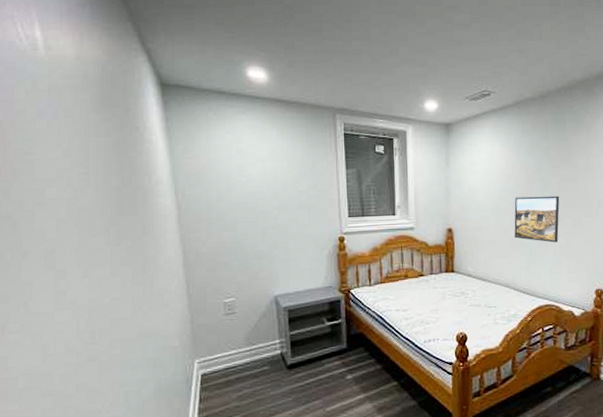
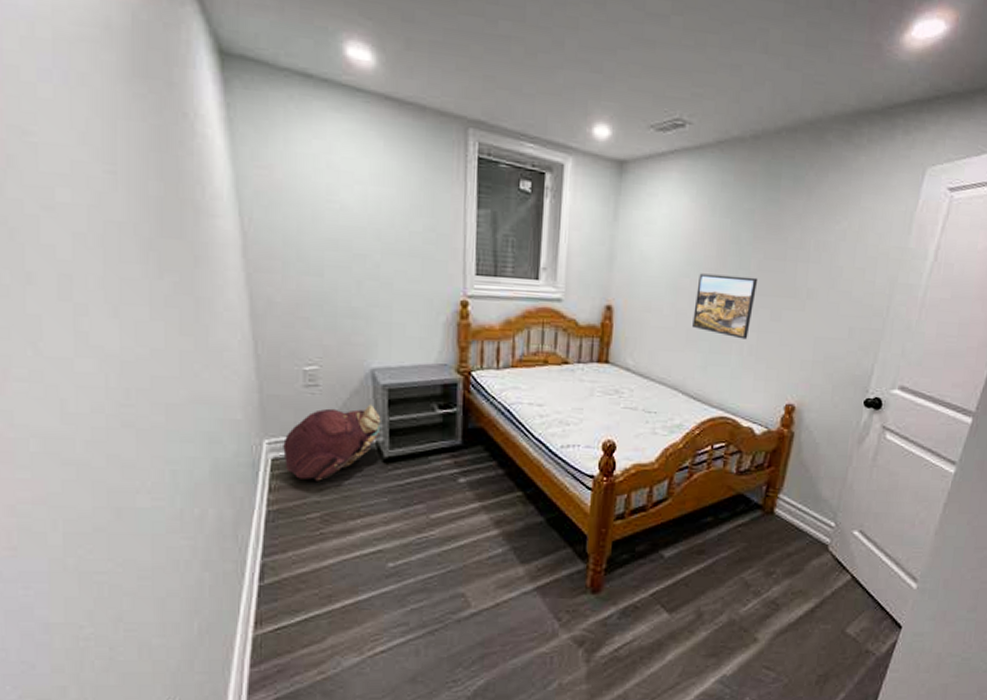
backpack: none [210,323,284,389] -> present [283,403,381,481]

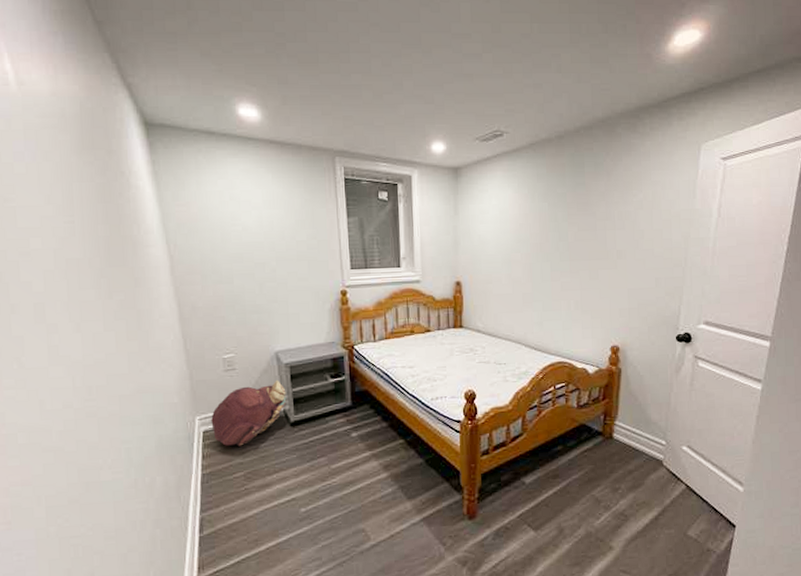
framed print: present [692,273,758,340] -> none [526,246,576,297]

